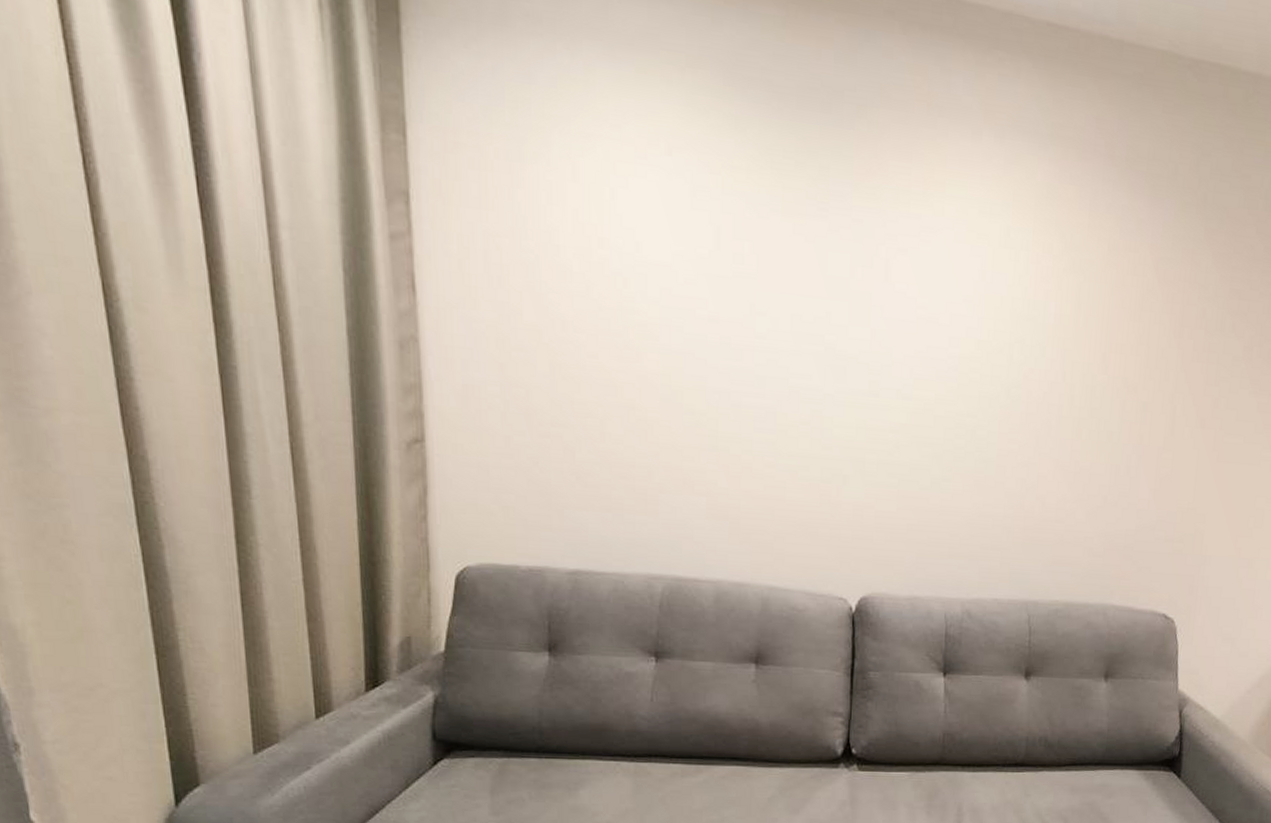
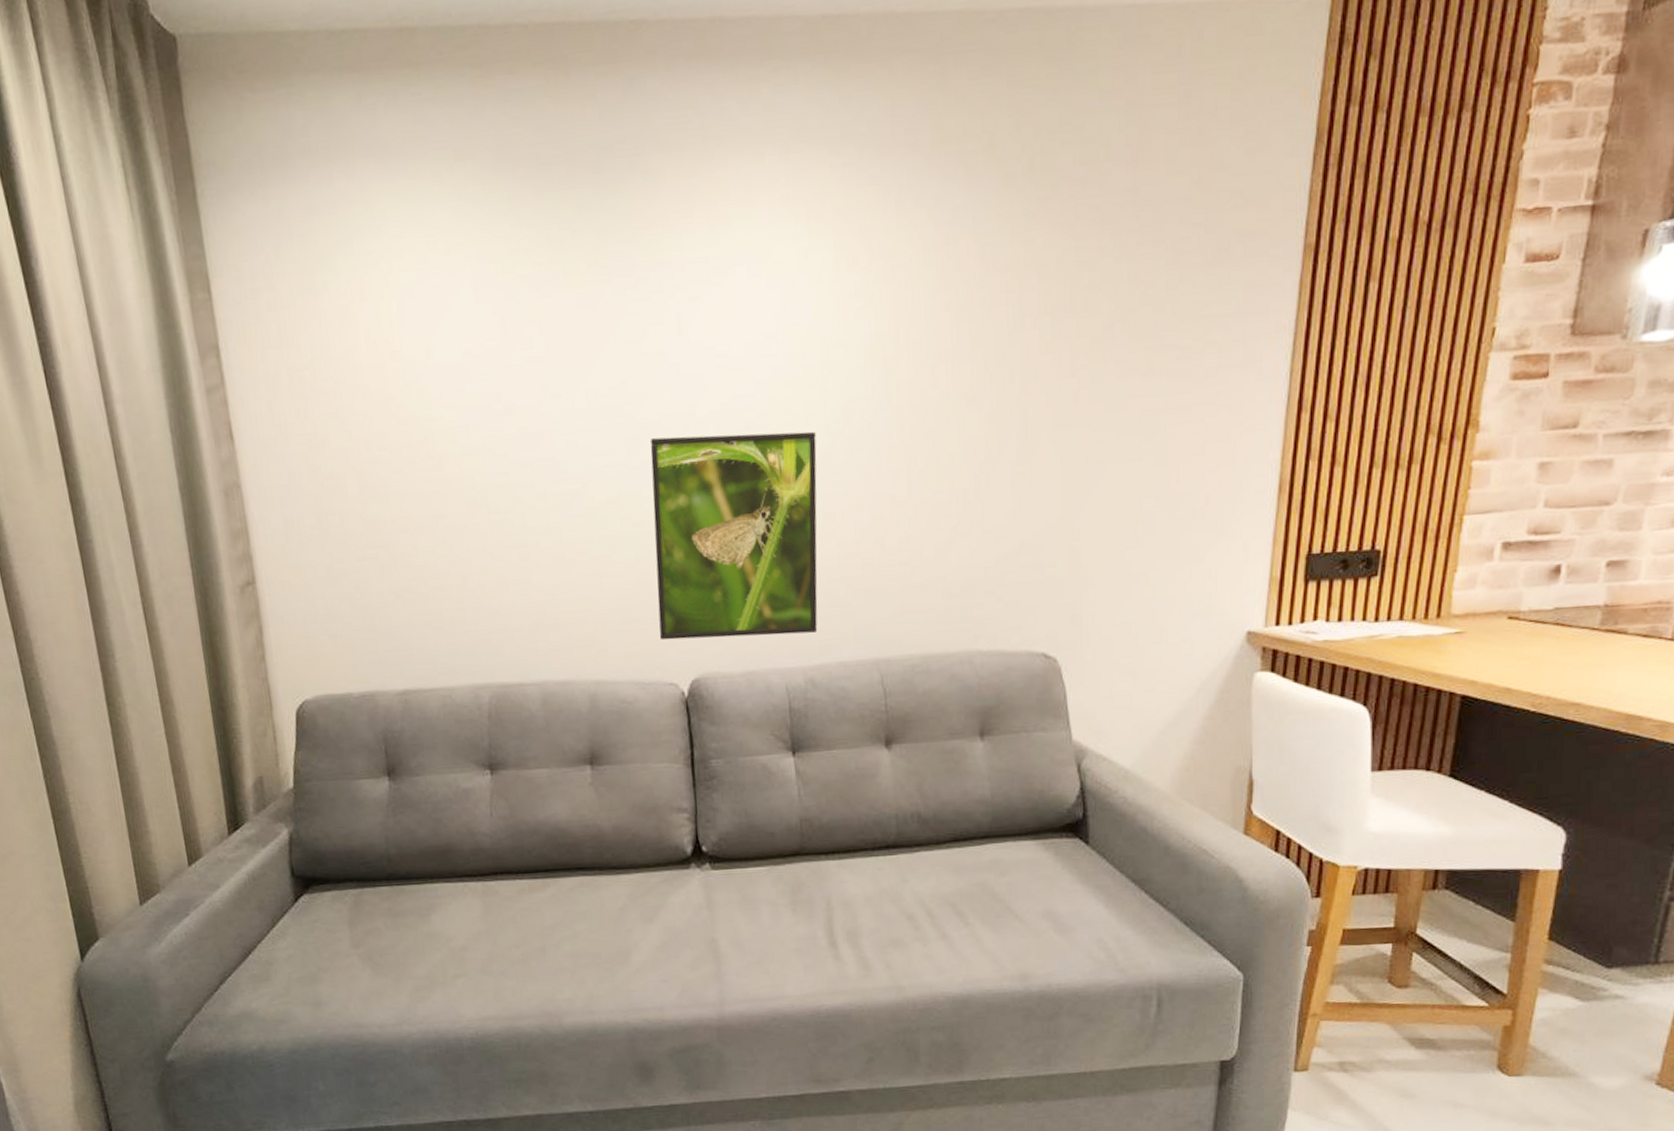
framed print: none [834,371,998,570] -> present [650,431,818,641]

